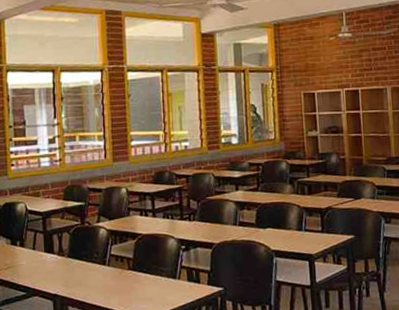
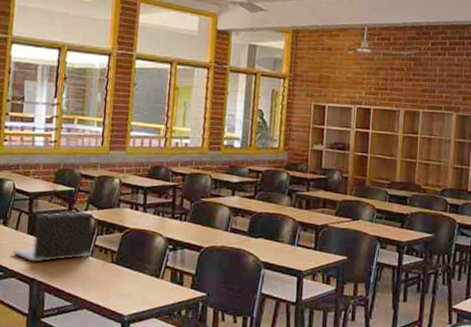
laptop: none [33,223,107,279] -> present [13,212,93,262]

